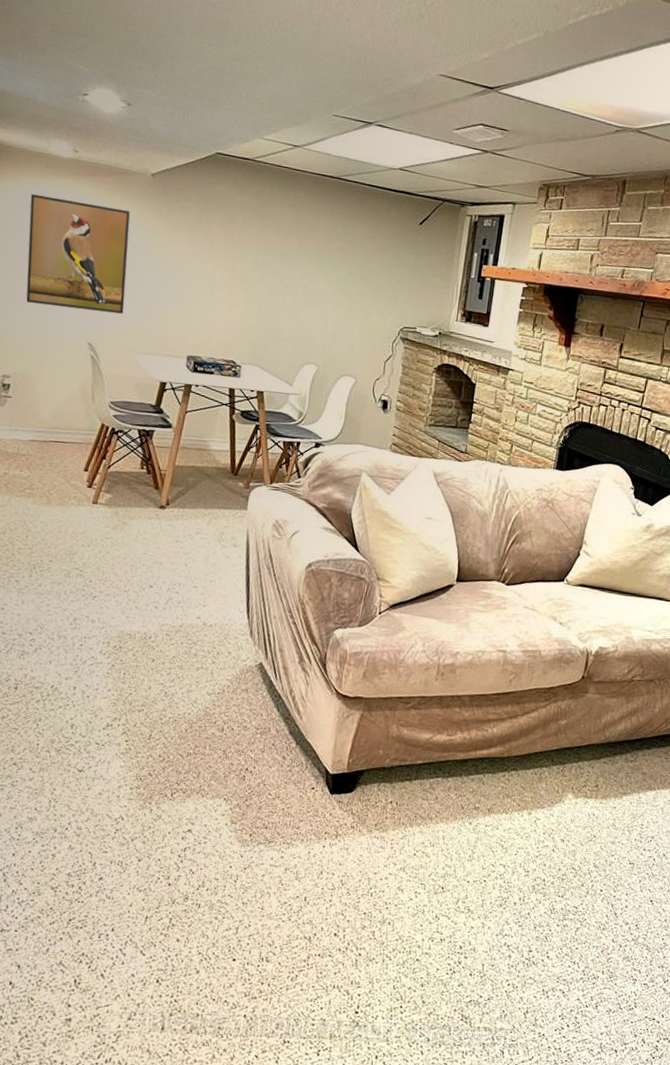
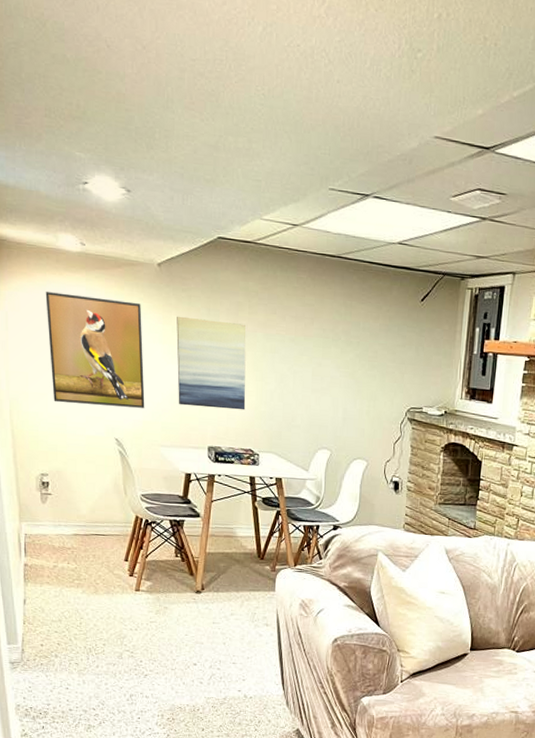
wall art: none [159,225,238,321] -> present [176,316,246,410]

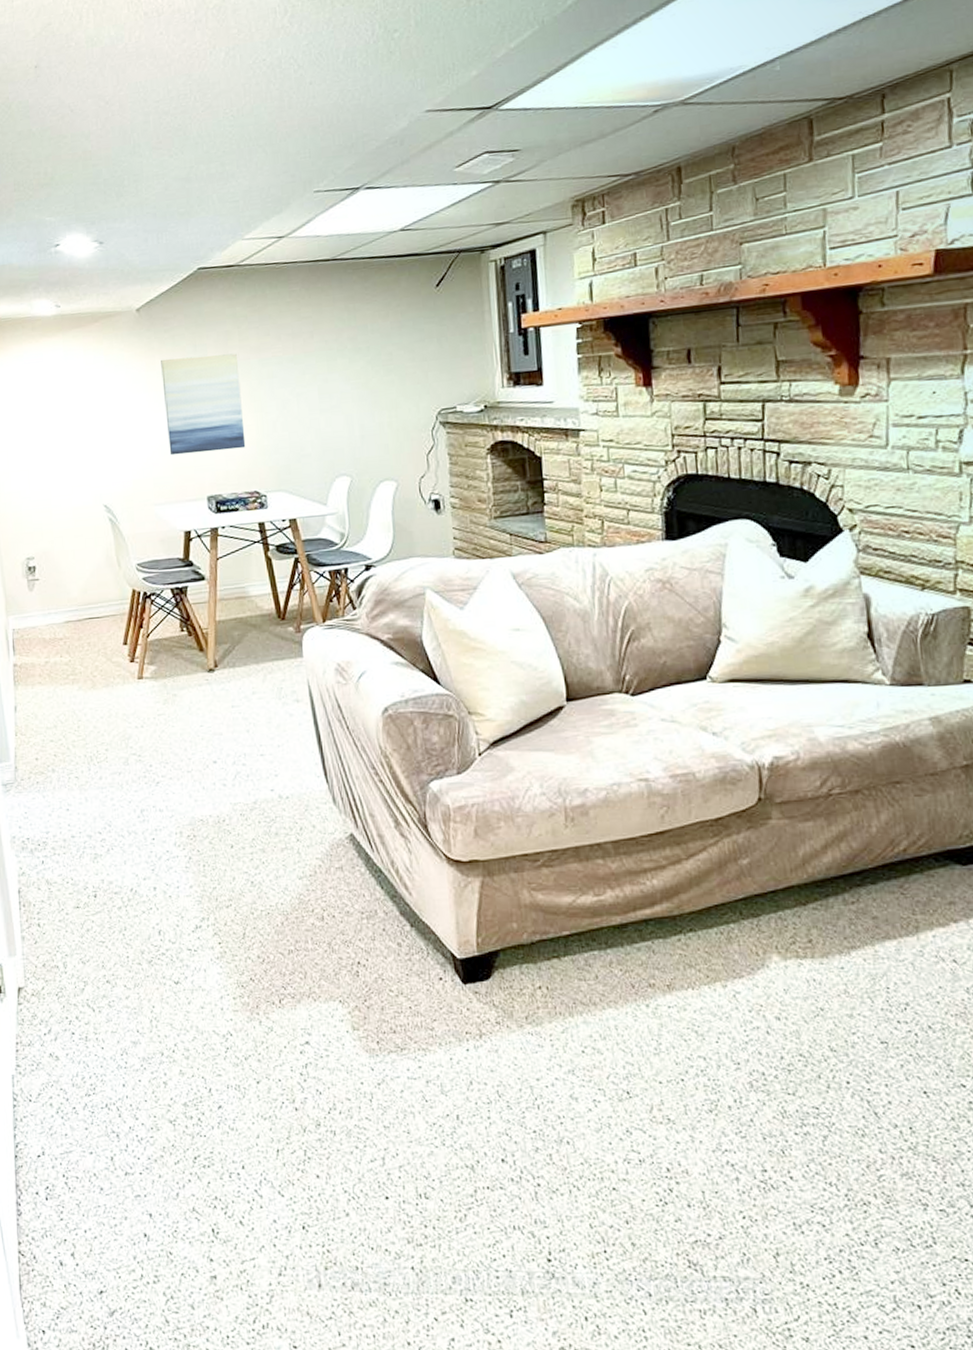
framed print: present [45,292,145,408] -> none [22,354,134,476]

